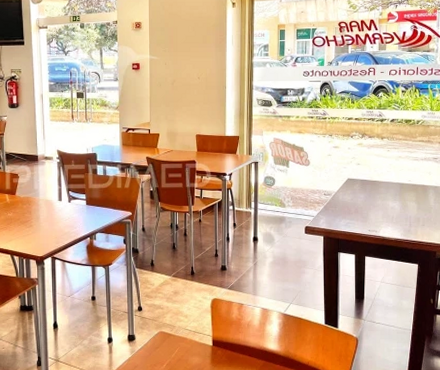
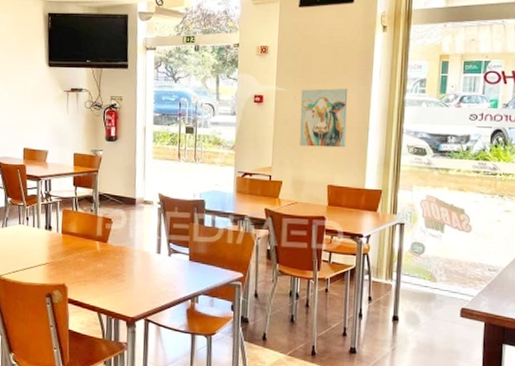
wall art: none [170,54,208,104] -> present [300,88,348,148]

